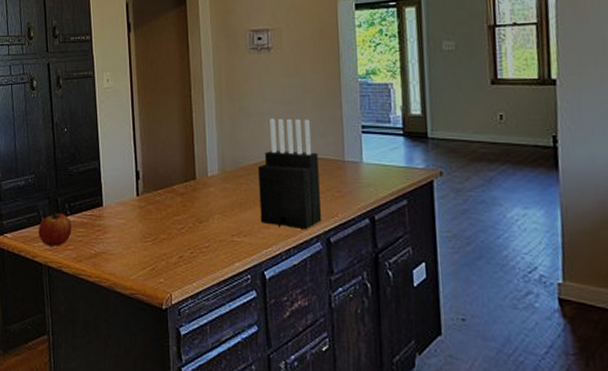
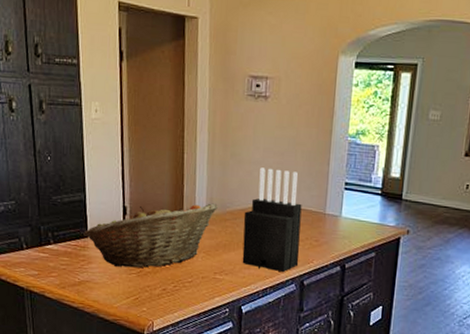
apple: present [38,211,71,246] -> none [19,239,55,273]
fruit basket: none [98,160,230,235] -> present [83,203,218,268]

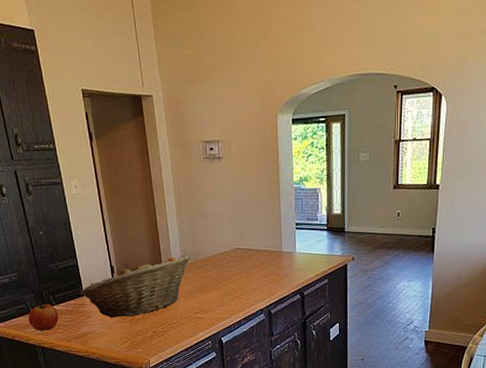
apple: none [19,239,55,273] -> present [28,302,59,331]
knife block: present [242,167,302,273] -> none [213,218,265,306]

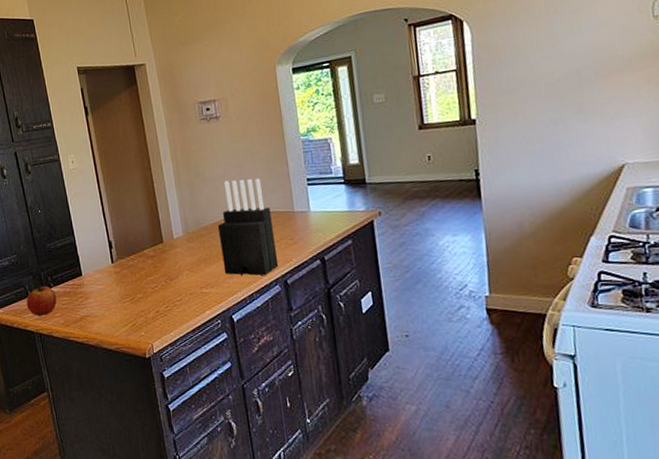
fruit basket: present [80,254,191,317] -> none [78,222,192,298]
knife block: none [213,218,265,306] -> present [217,178,279,277]

